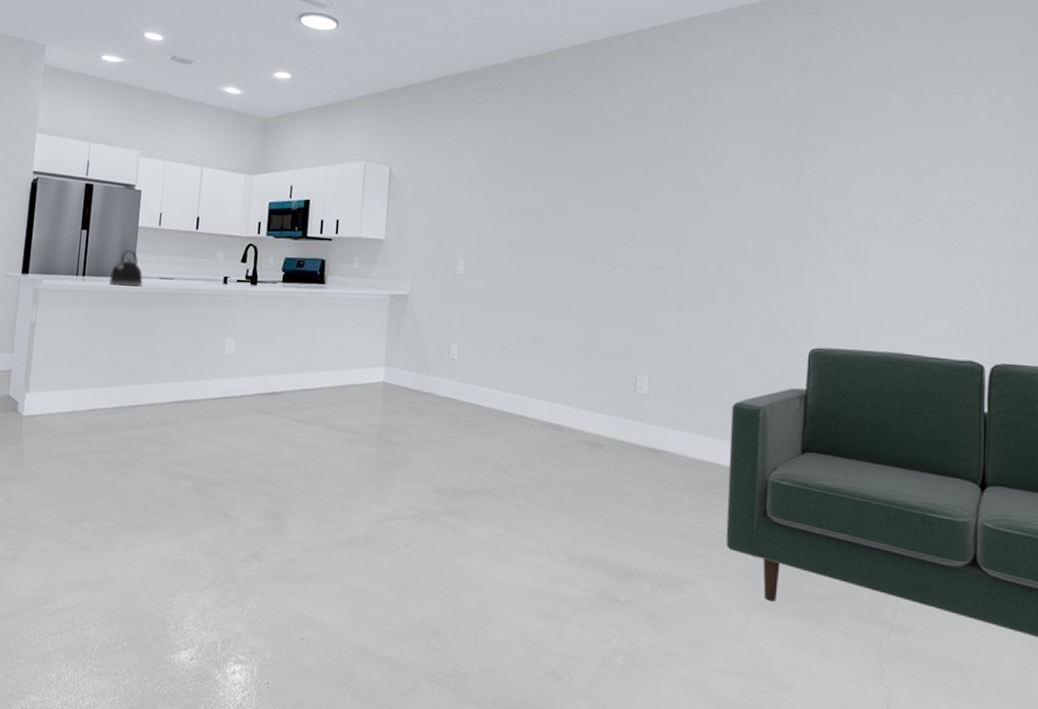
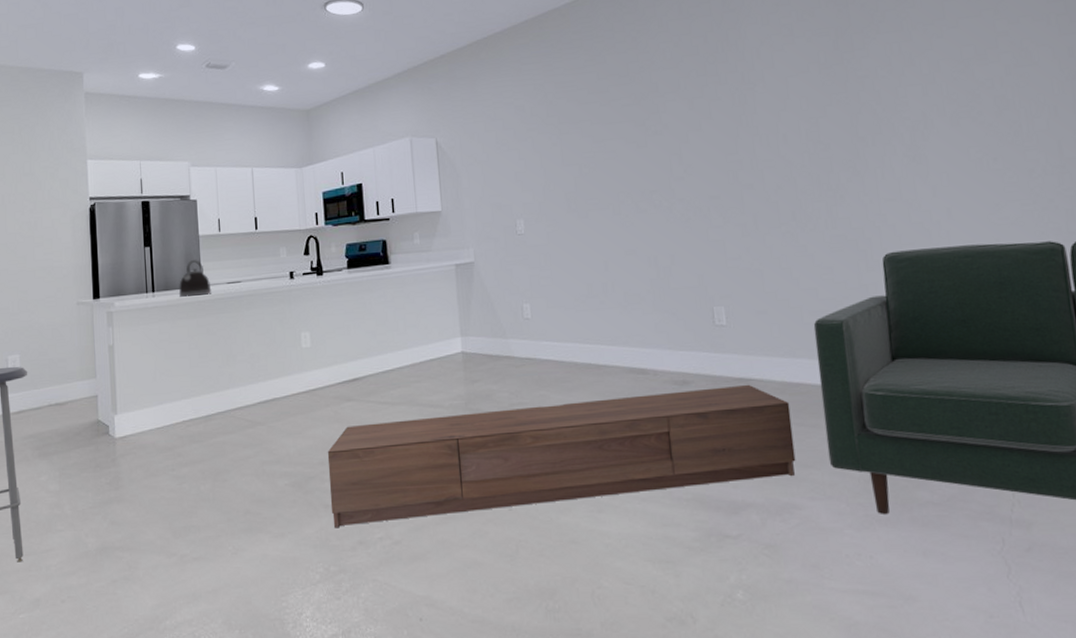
tv stand: none [229,438,696,551] -> present [327,384,796,529]

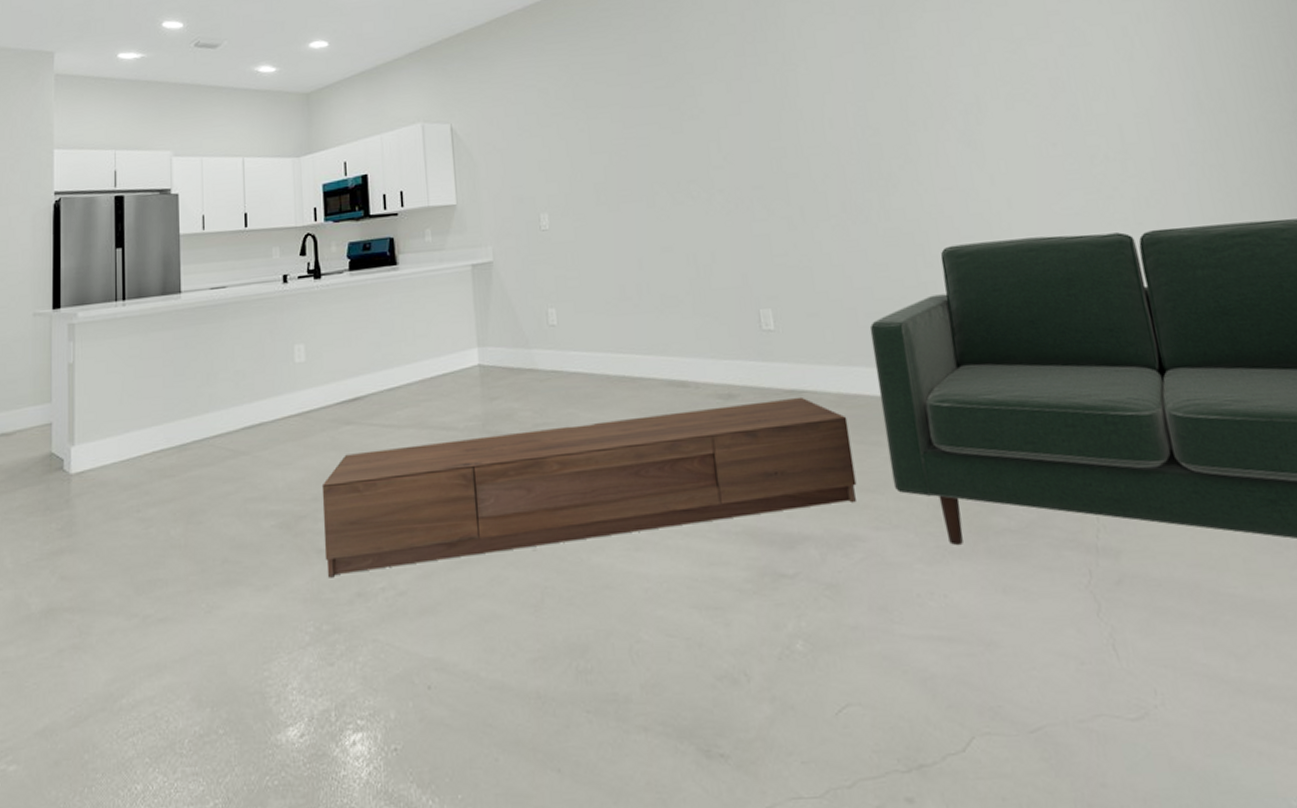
kettle: present [178,258,212,297] -> none [153,261,192,305]

